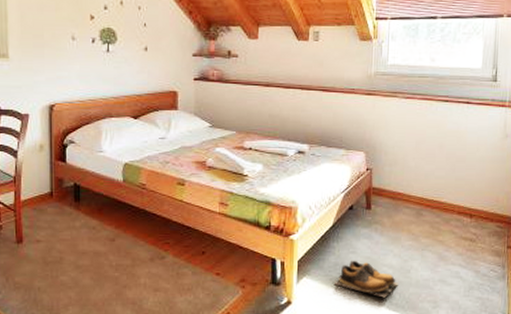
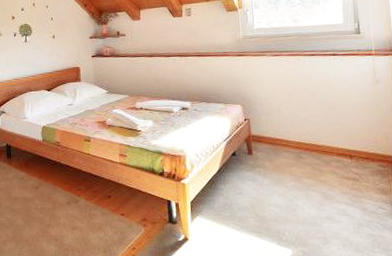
shoes: present [333,260,399,298] -> none [225,200,287,235]

